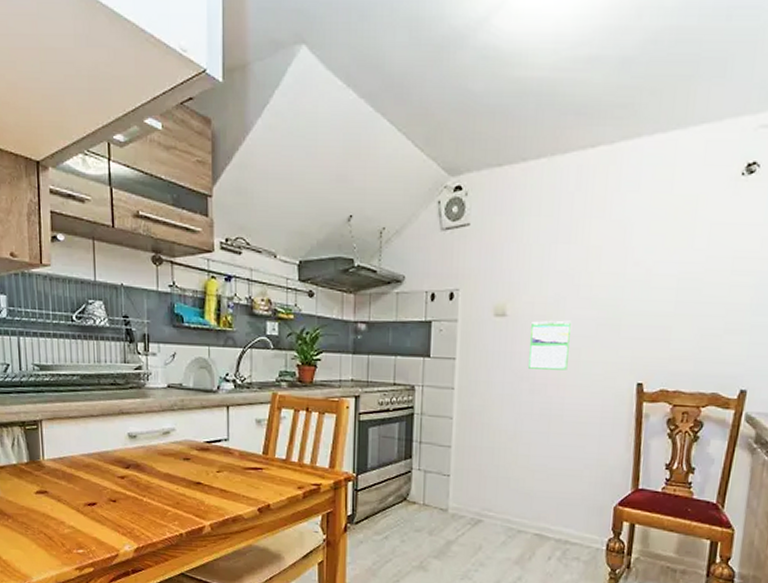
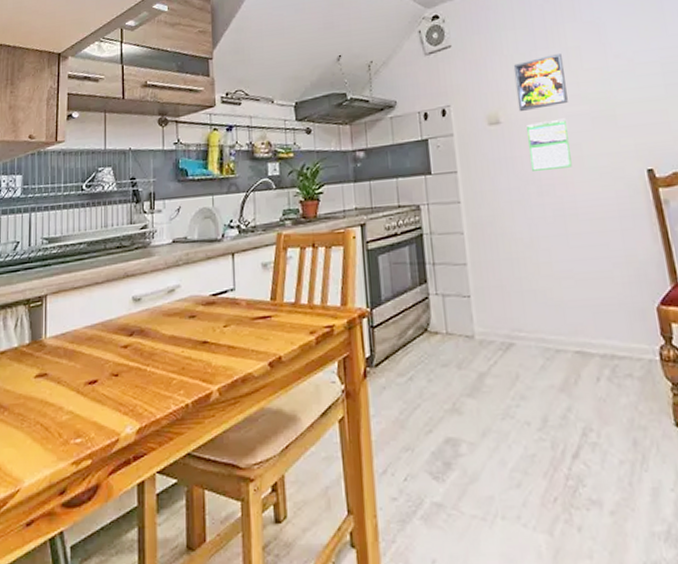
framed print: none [527,251,581,307] -> present [513,54,568,111]

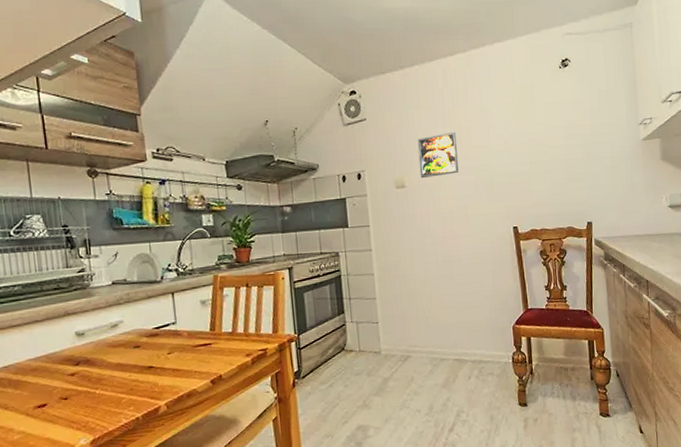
calendar: present [527,118,572,171] -> none [426,185,459,226]

